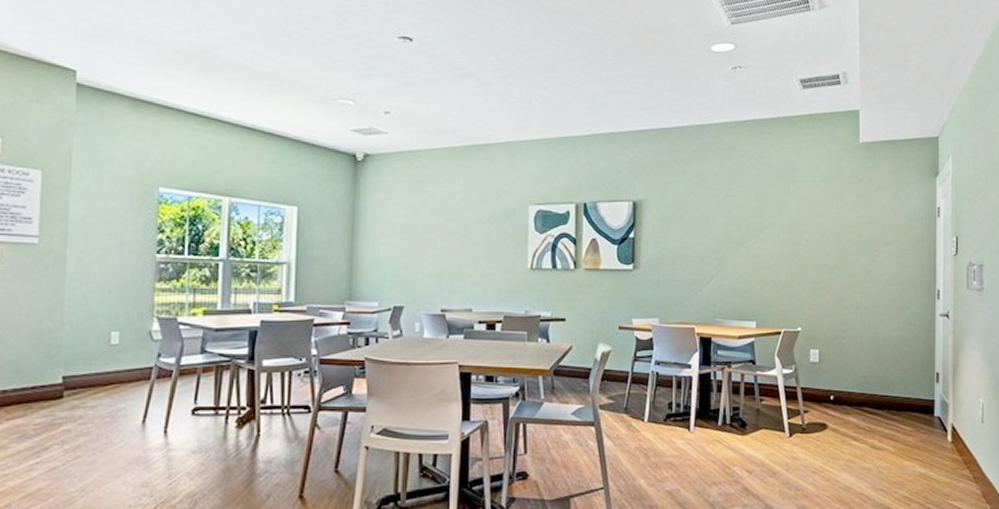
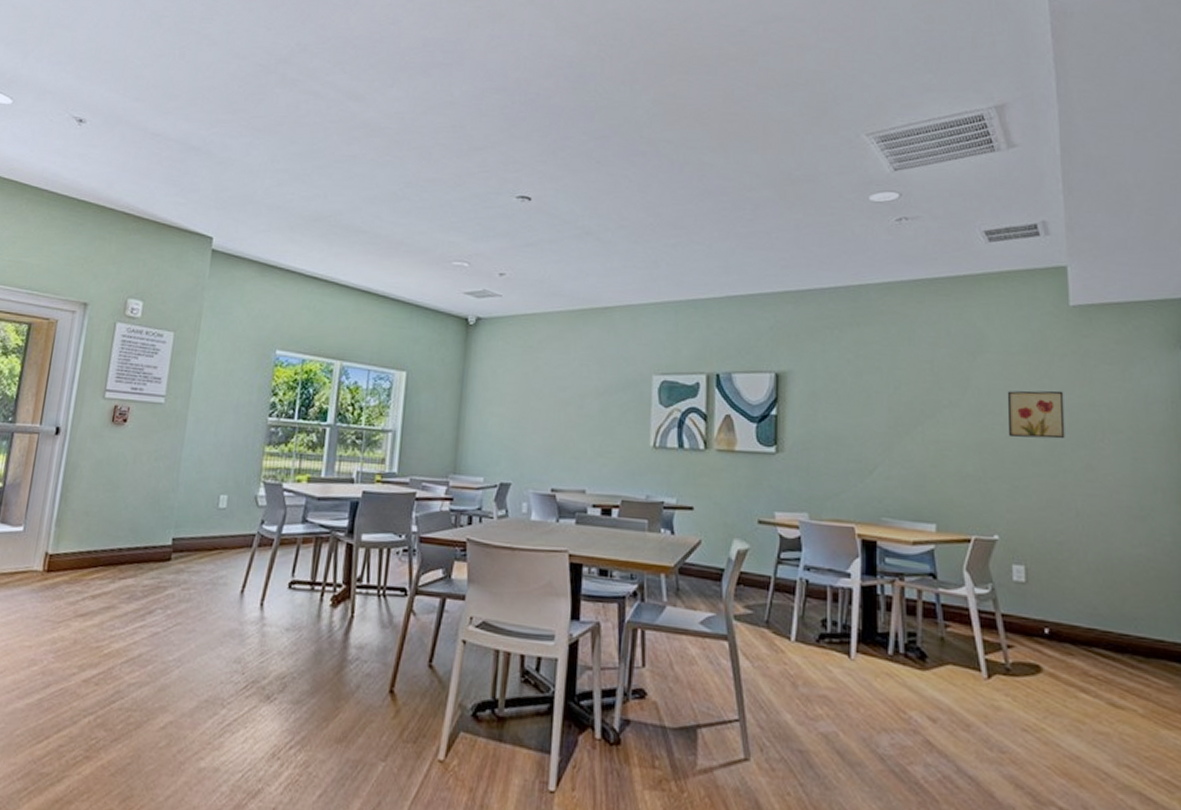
wall art: none [811,211,852,250] -> present [1007,390,1065,439]

